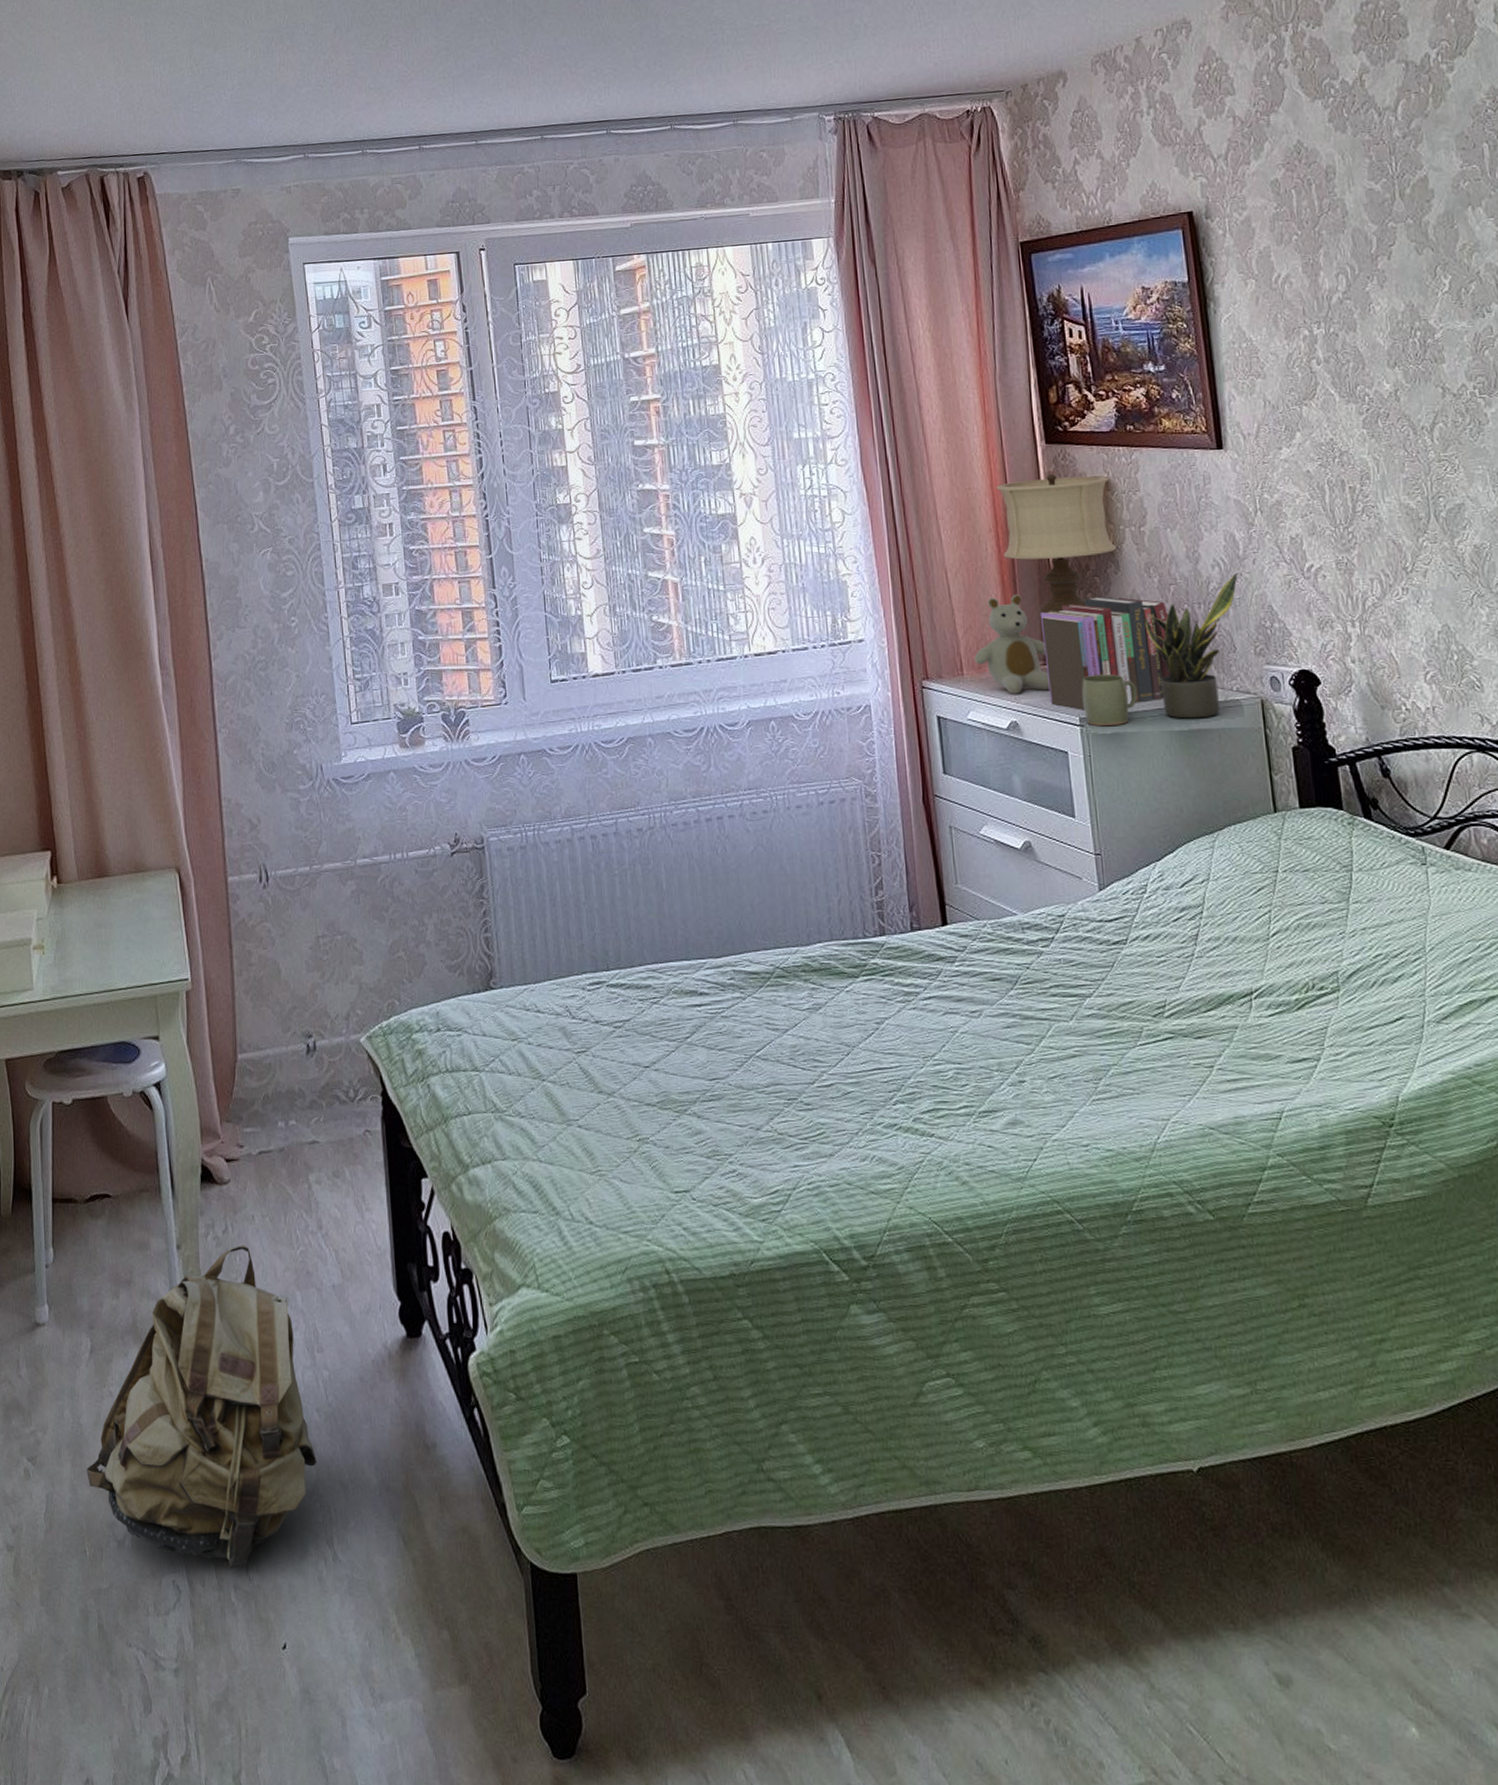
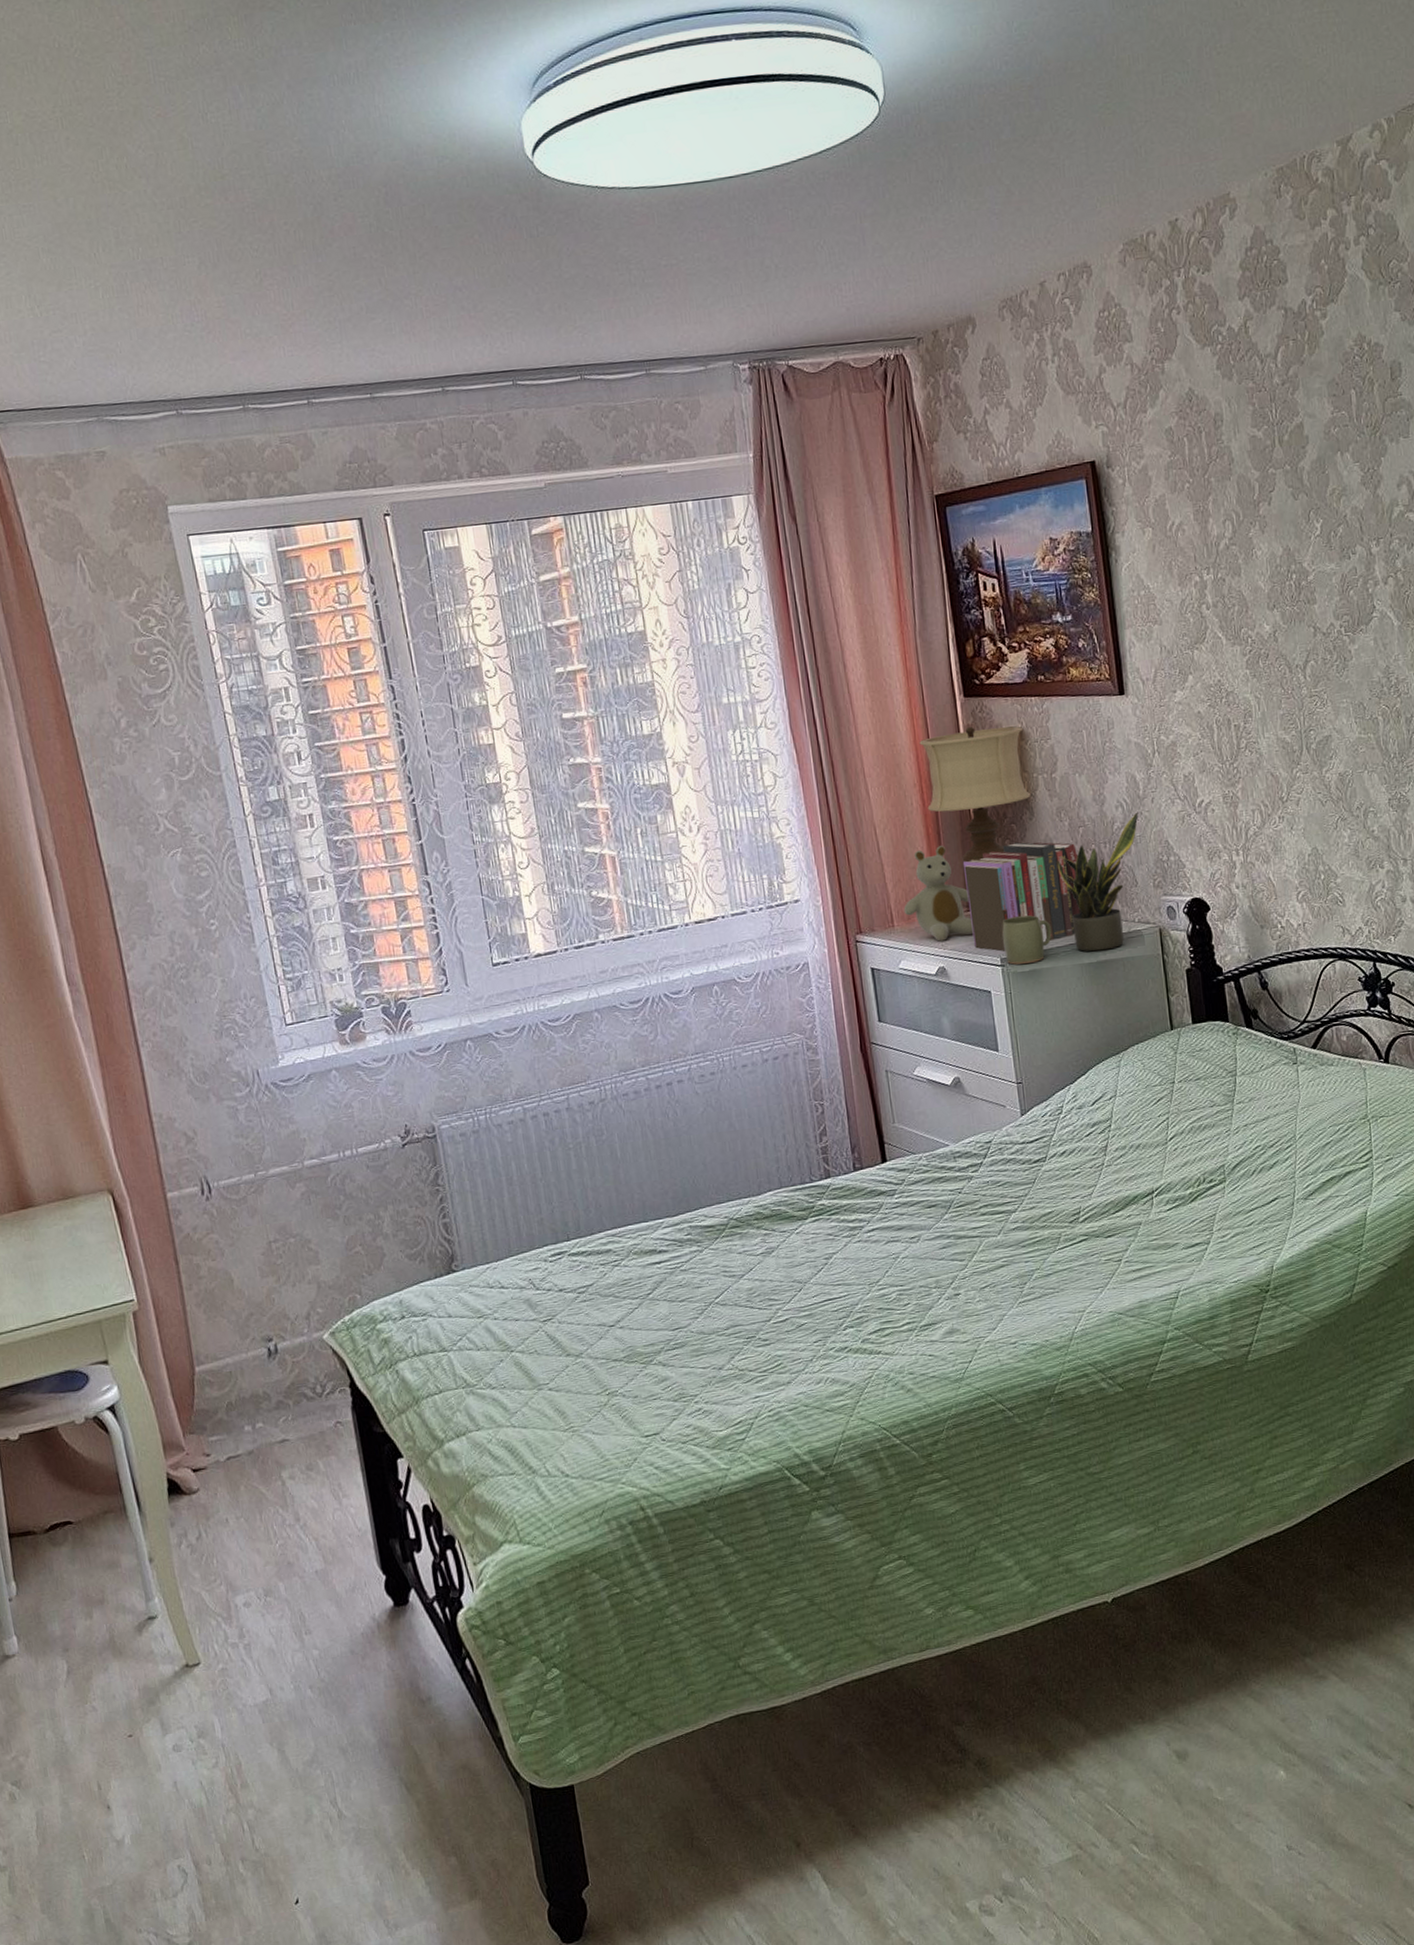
backpack: present [86,1244,317,1569] -> none [76,1547,314,1845]

